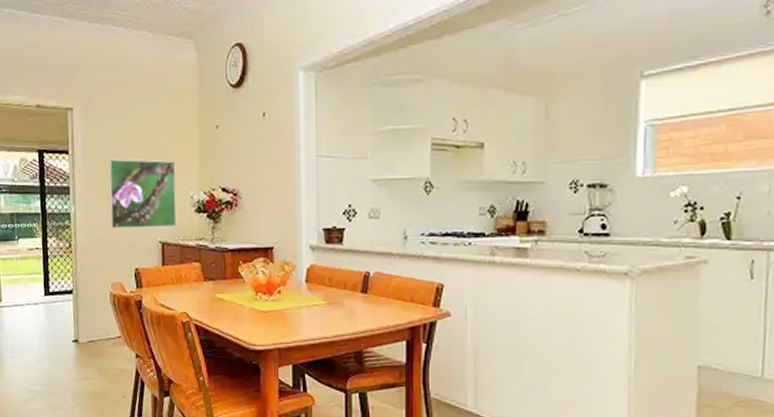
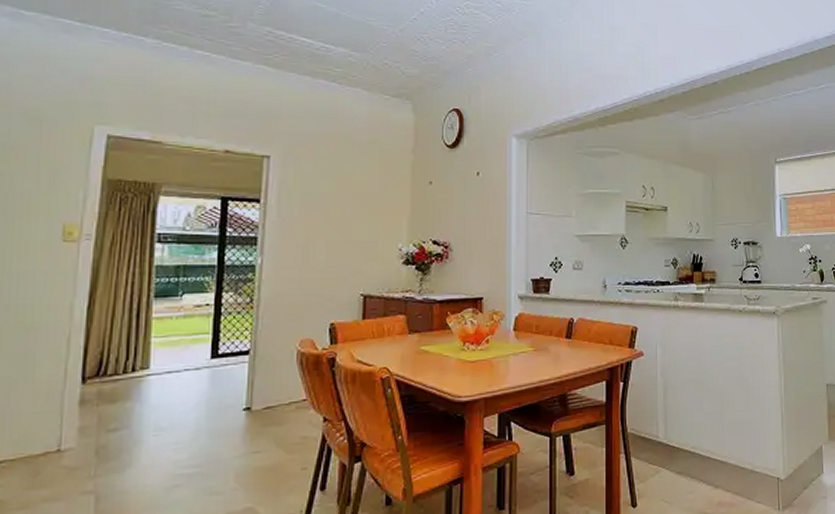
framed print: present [108,159,177,228] -> none [305,209,385,281]

